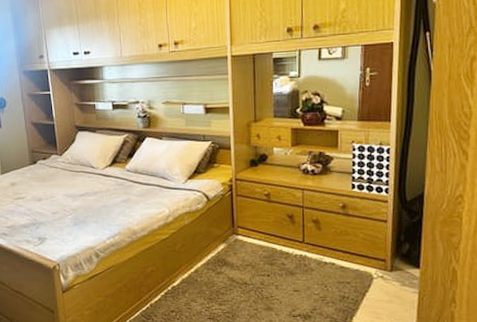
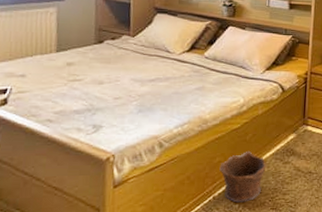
clay pot: none [153,262,199,311] -> present [219,152,266,203]

